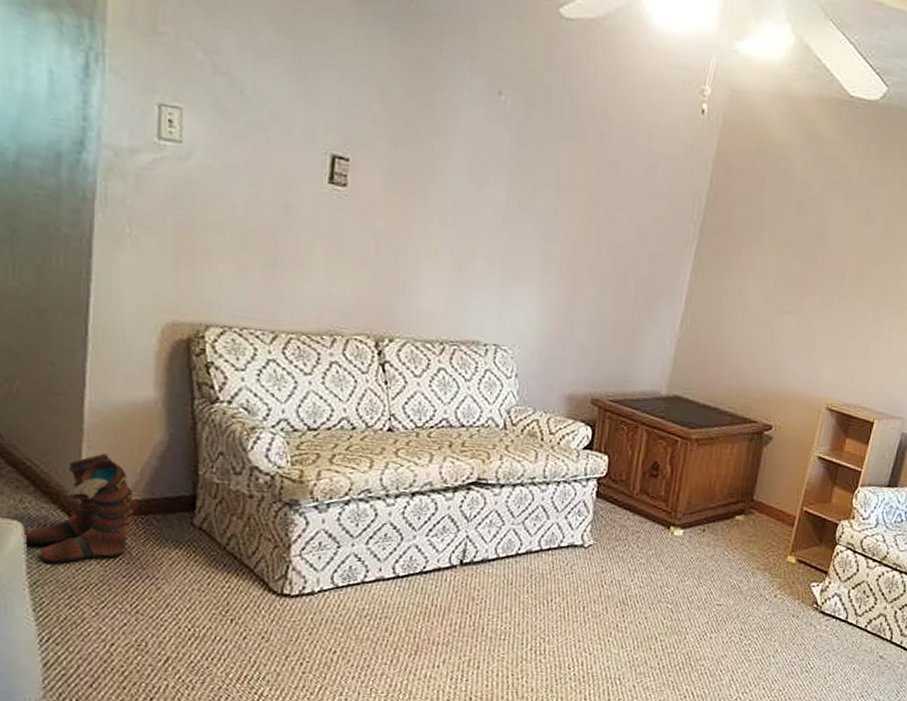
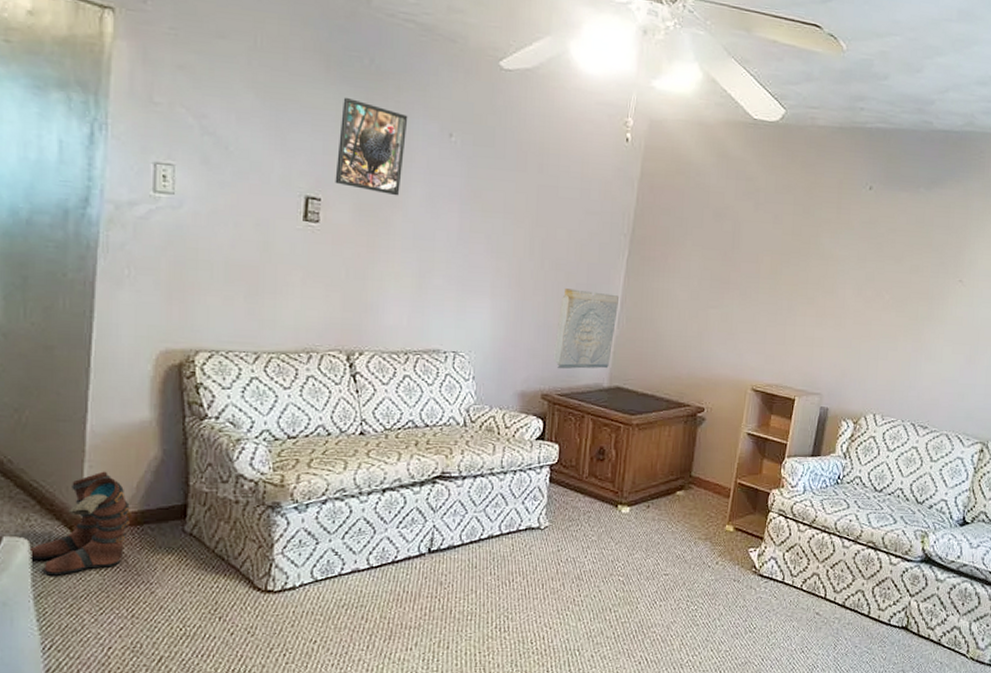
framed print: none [365,39,452,161] -> present [335,97,408,196]
decorative wall panel: none [606,281,685,375] -> present [553,289,620,369]

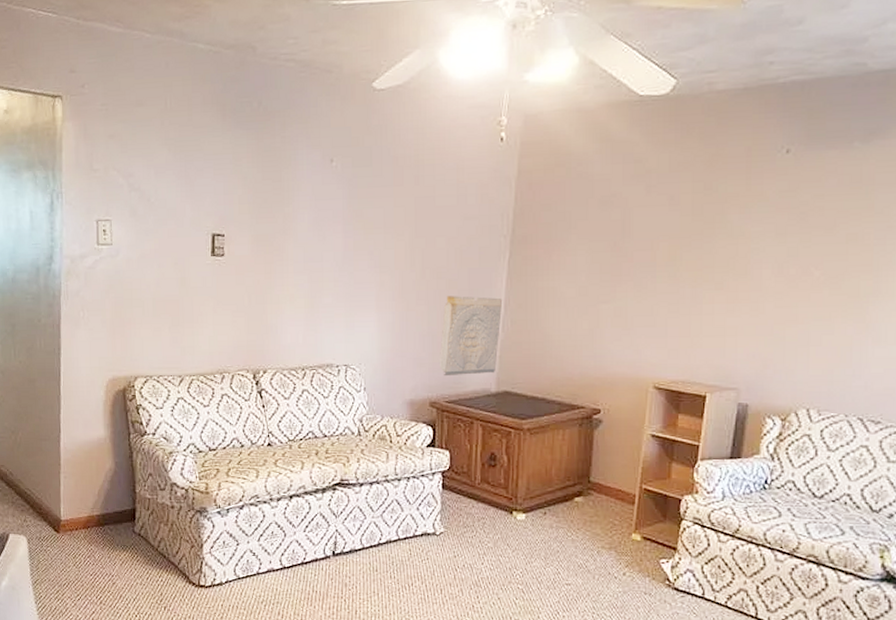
boots: present [27,471,130,576] -> none [26,481,95,567]
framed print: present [335,97,408,196] -> none [235,140,294,224]

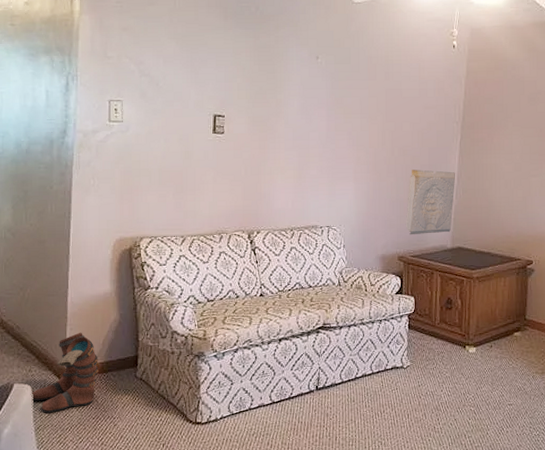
boots: none [26,481,95,567] -> present [30,332,98,413]

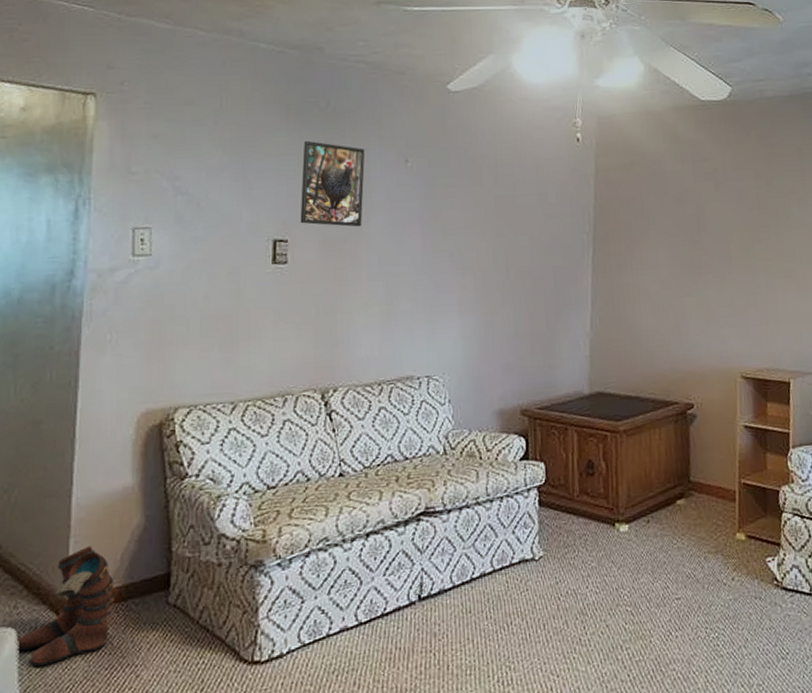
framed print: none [234,37,285,108] -> present [300,140,365,227]
decorative wall panel: present [405,169,456,235] -> none [528,295,590,381]

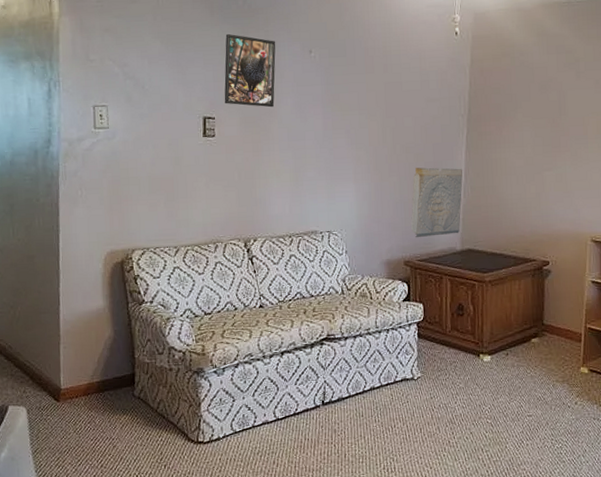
boots: present [15,546,114,667] -> none [26,350,95,435]
decorative wall panel: none [528,295,590,381] -> present [410,167,463,238]

